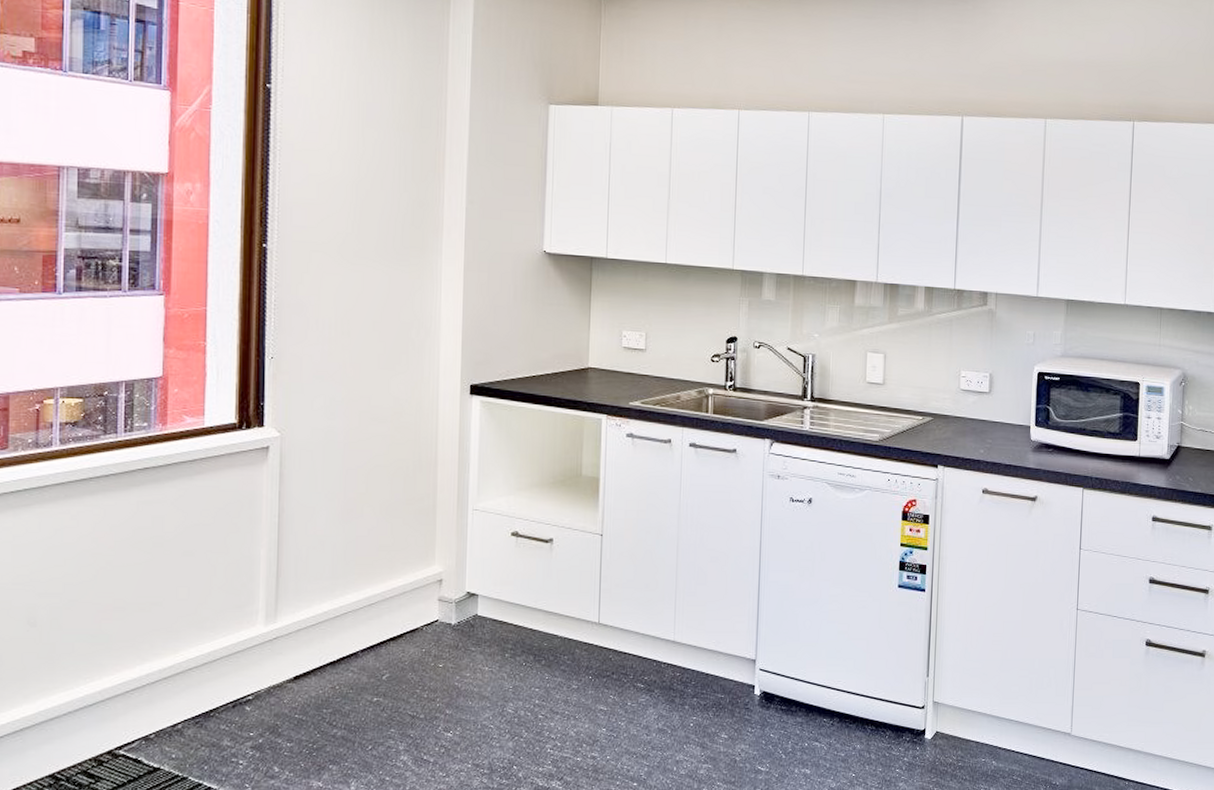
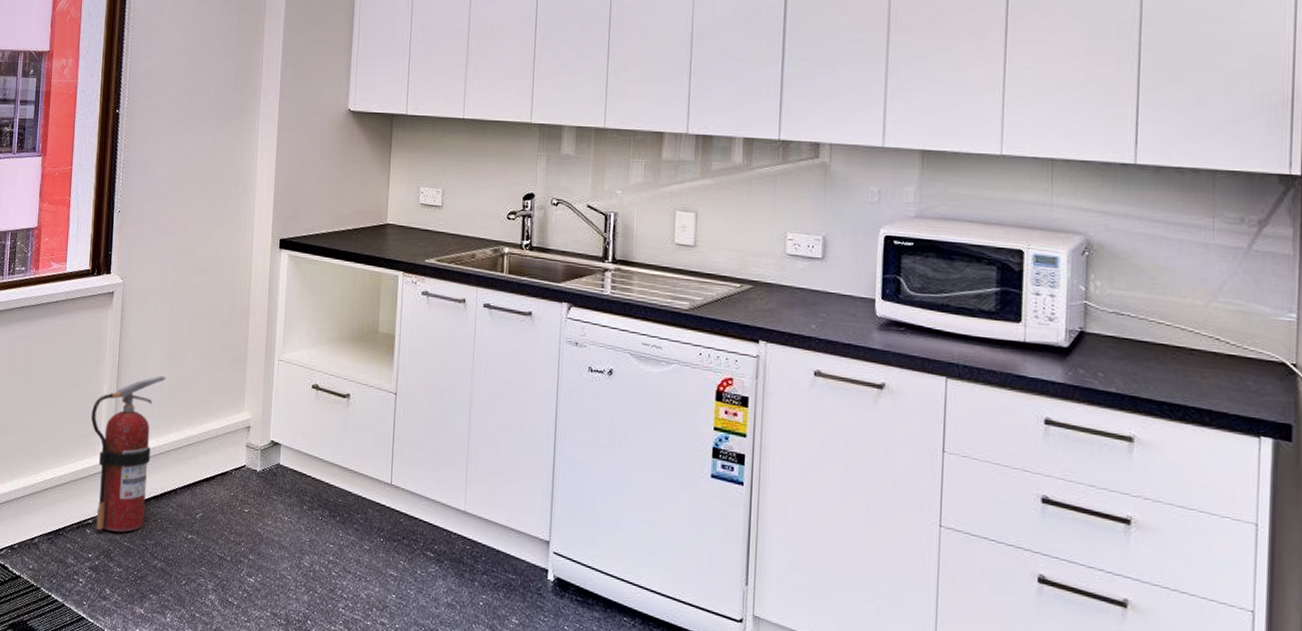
fire extinguisher: none [245,535,340,705] -> present [90,376,166,533]

